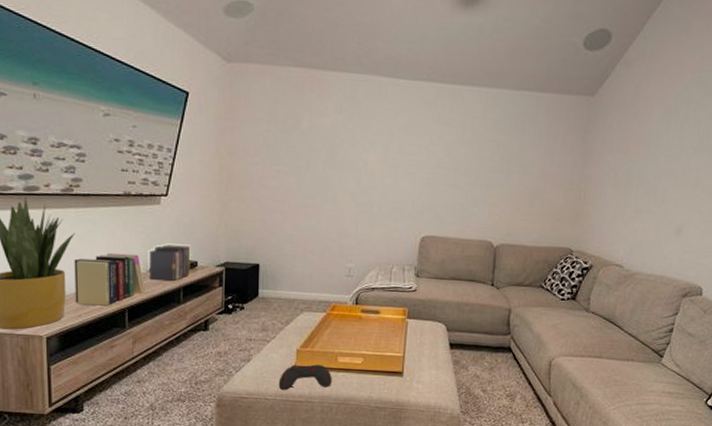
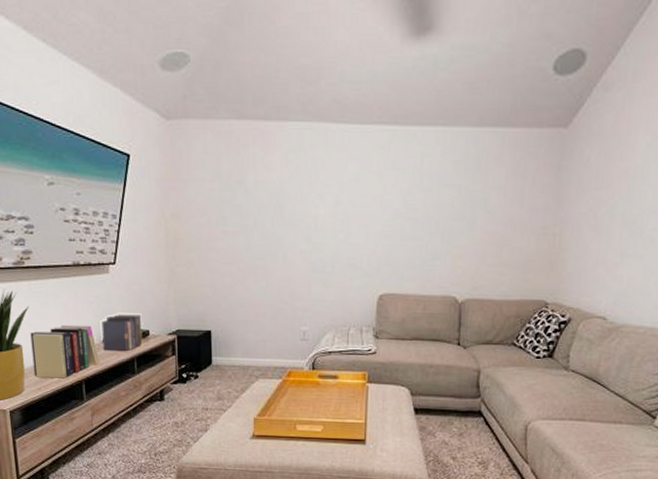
game controller: present [278,364,332,391] -> none [237,433,291,461]

